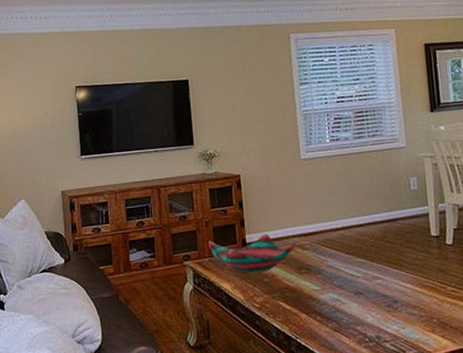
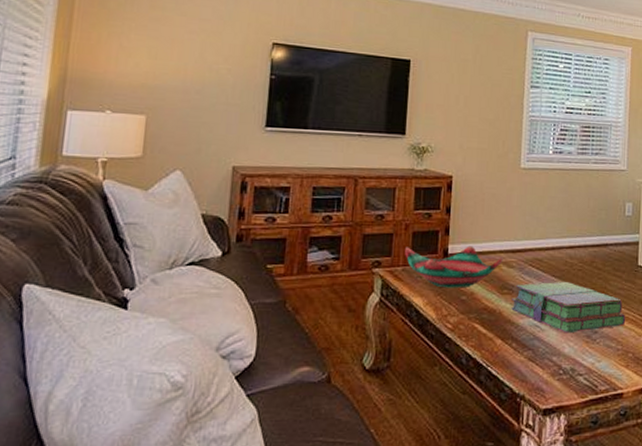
stack of books: none [310,257,426,305] -> present [511,281,626,334]

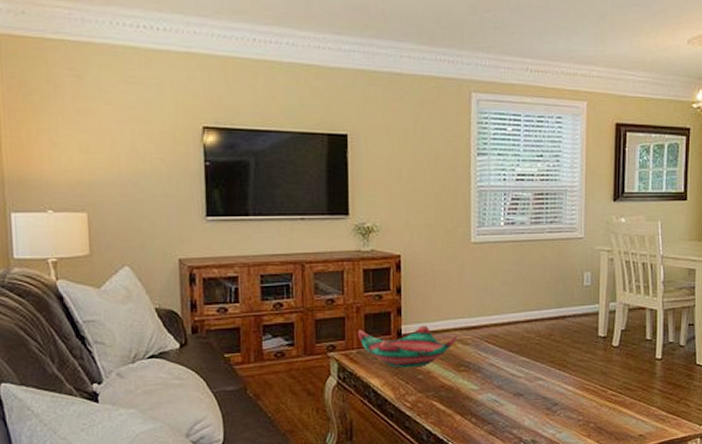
stack of books: present [511,281,626,334] -> none [469,355,587,407]

